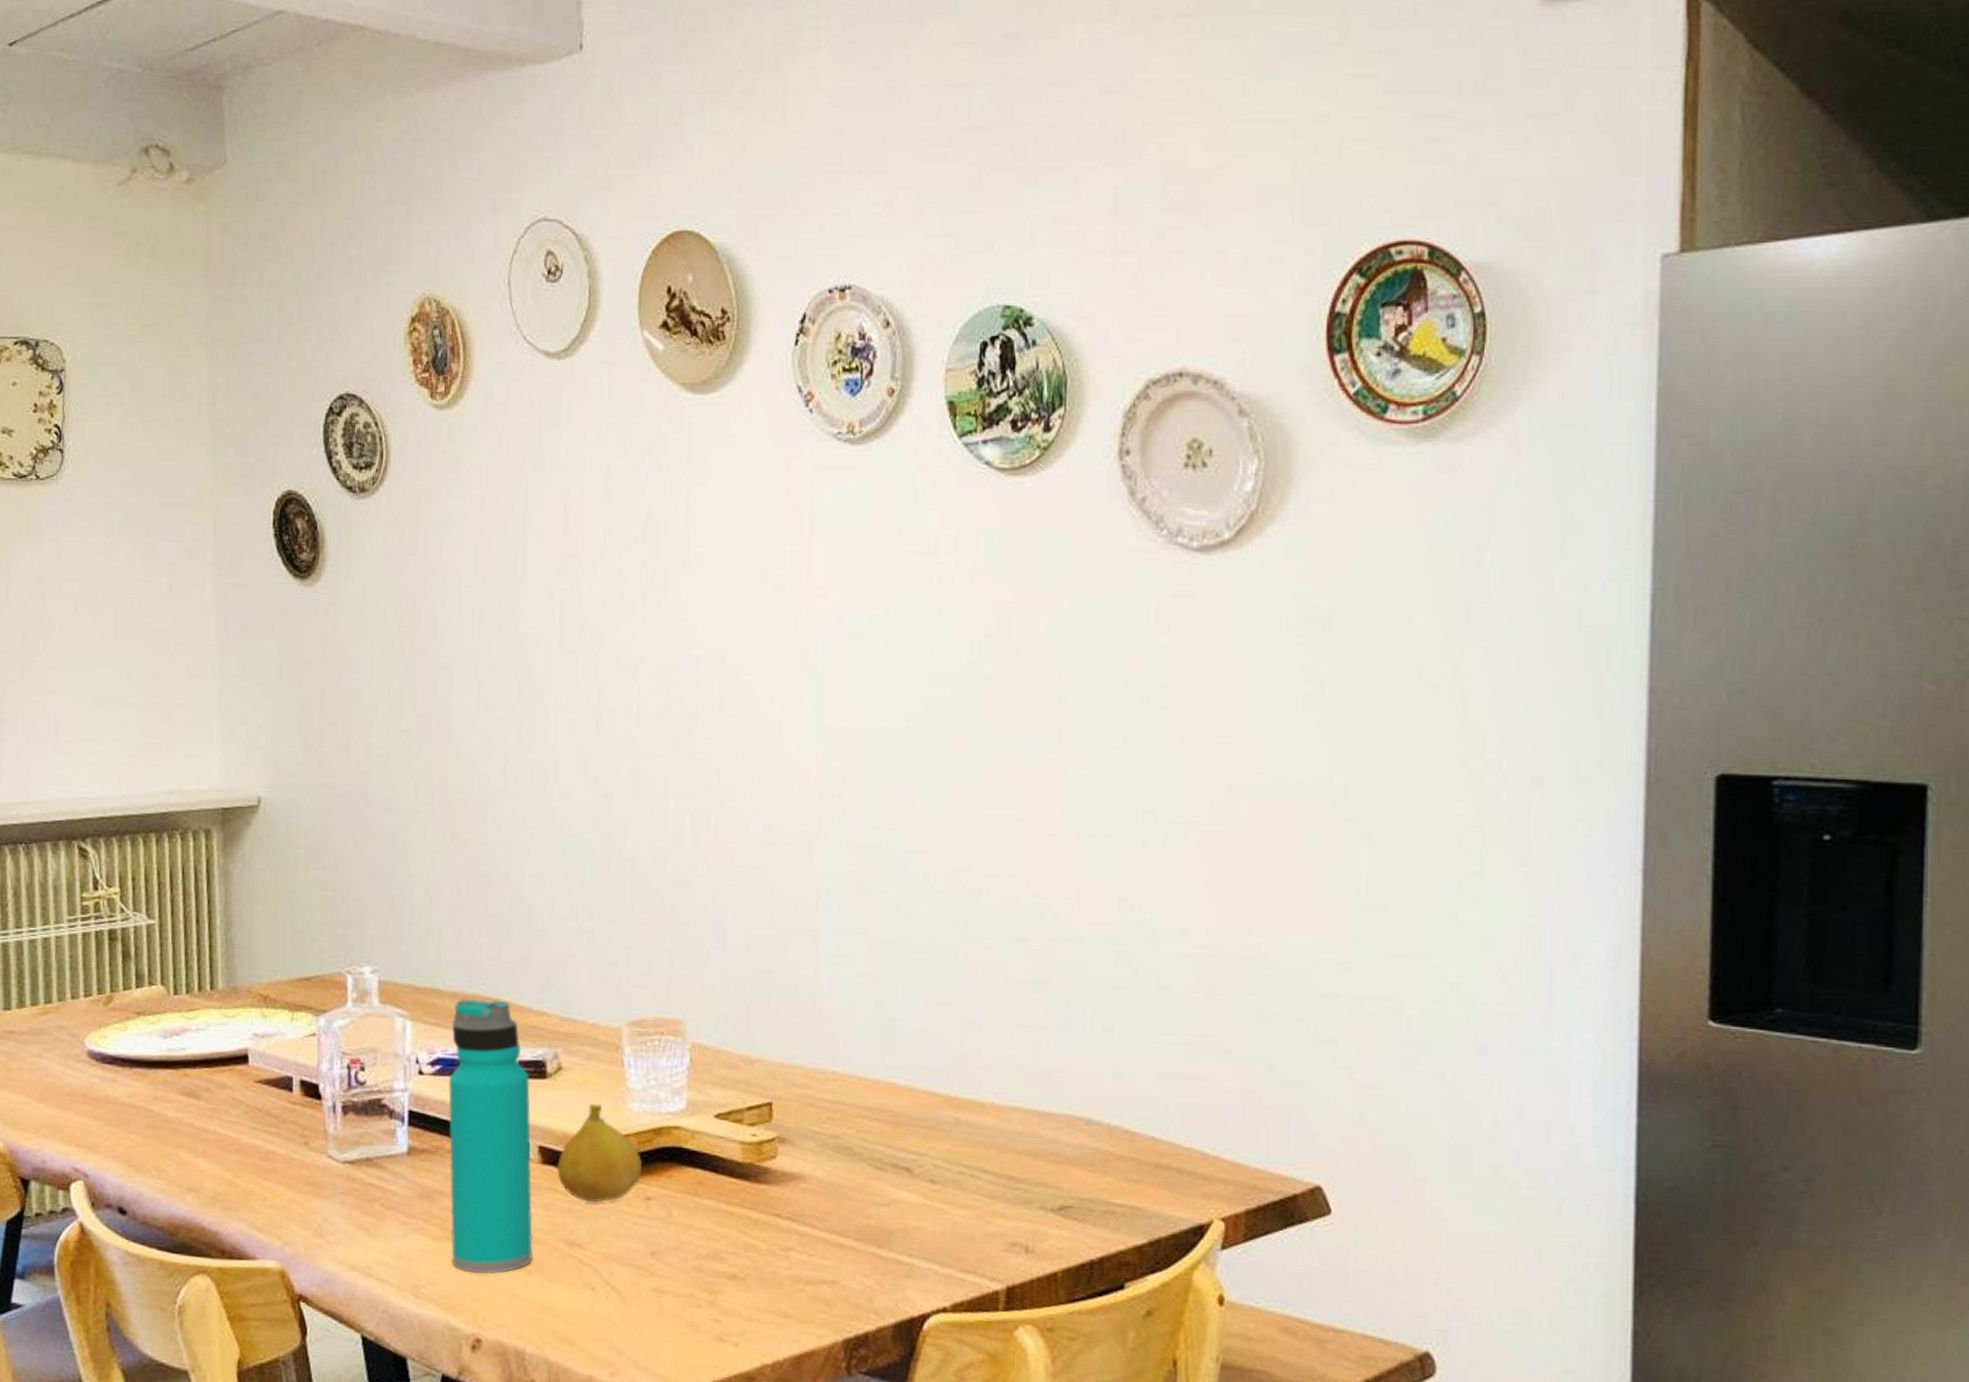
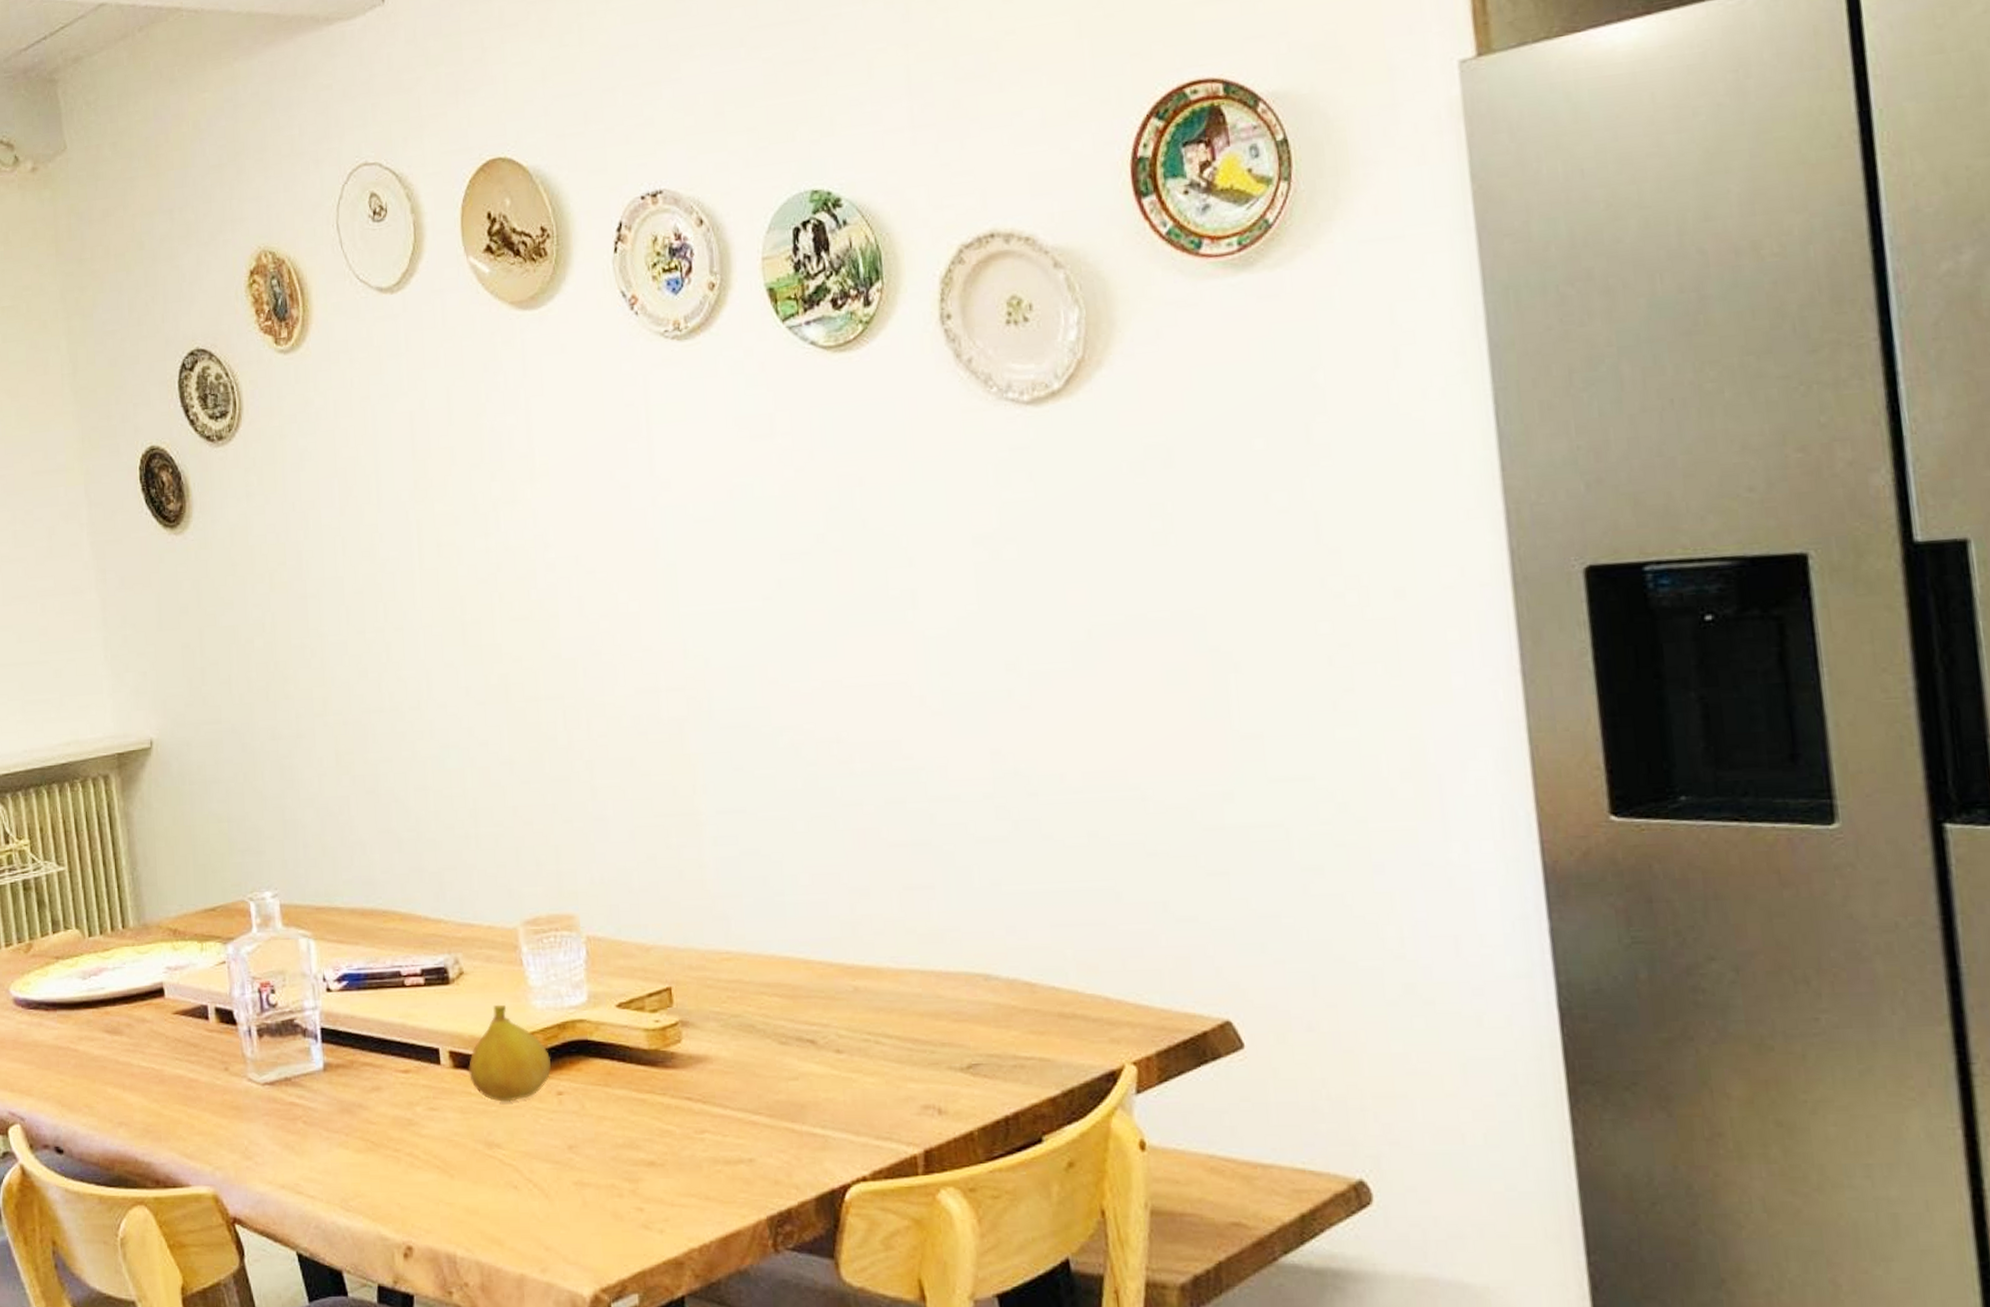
water bottle: present [448,998,533,1275] -> none [353,912,454,1182]

